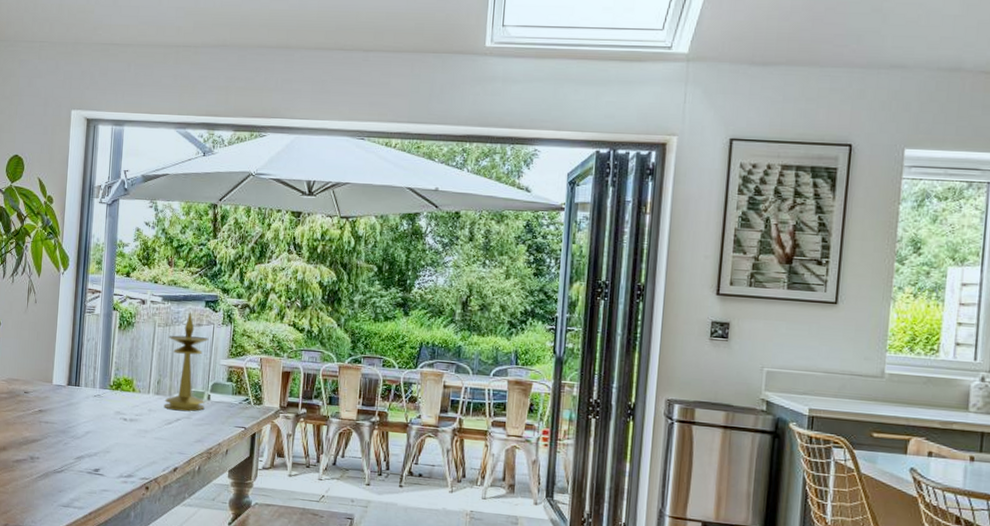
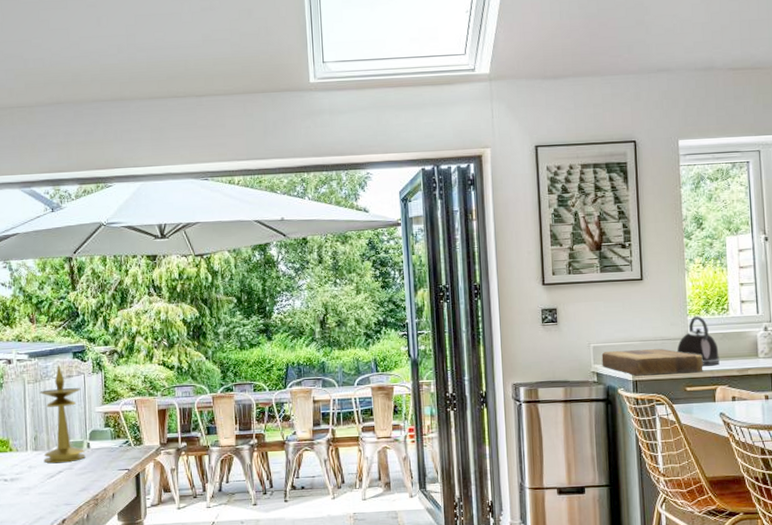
cutting board: none [774,379,898,419] -> present [601,348,703,376]
kettle: none [867,353,920,413] -> present [676,316,720,366]

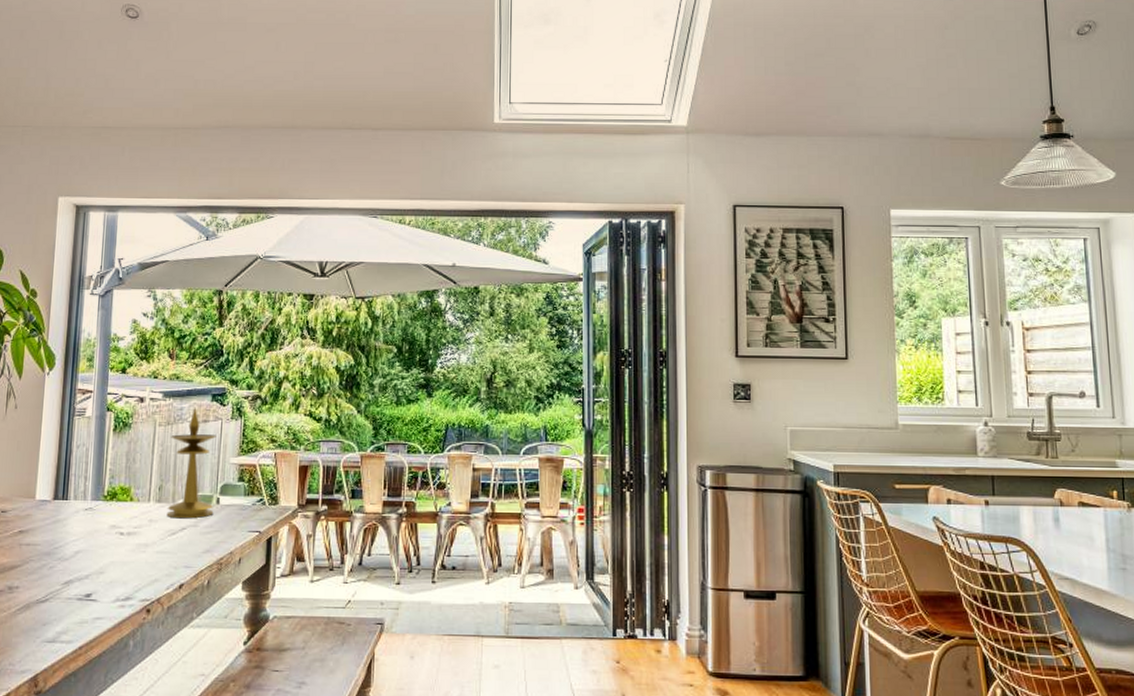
cutting board: present [601,348,703,376] -> none [799,437,915,468]
kettle: present [676,316,720,366] -> none [884,404,934,462]

